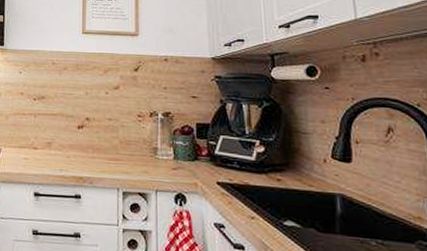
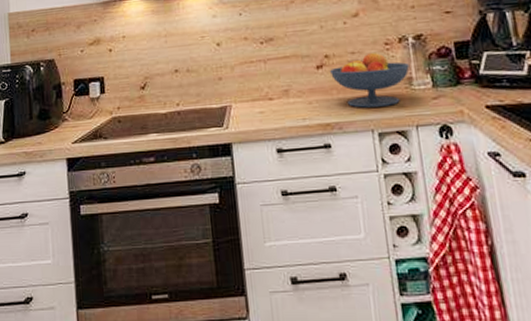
fruit bowl: none [88,122,156,170] -> present [329,53,409,108]

